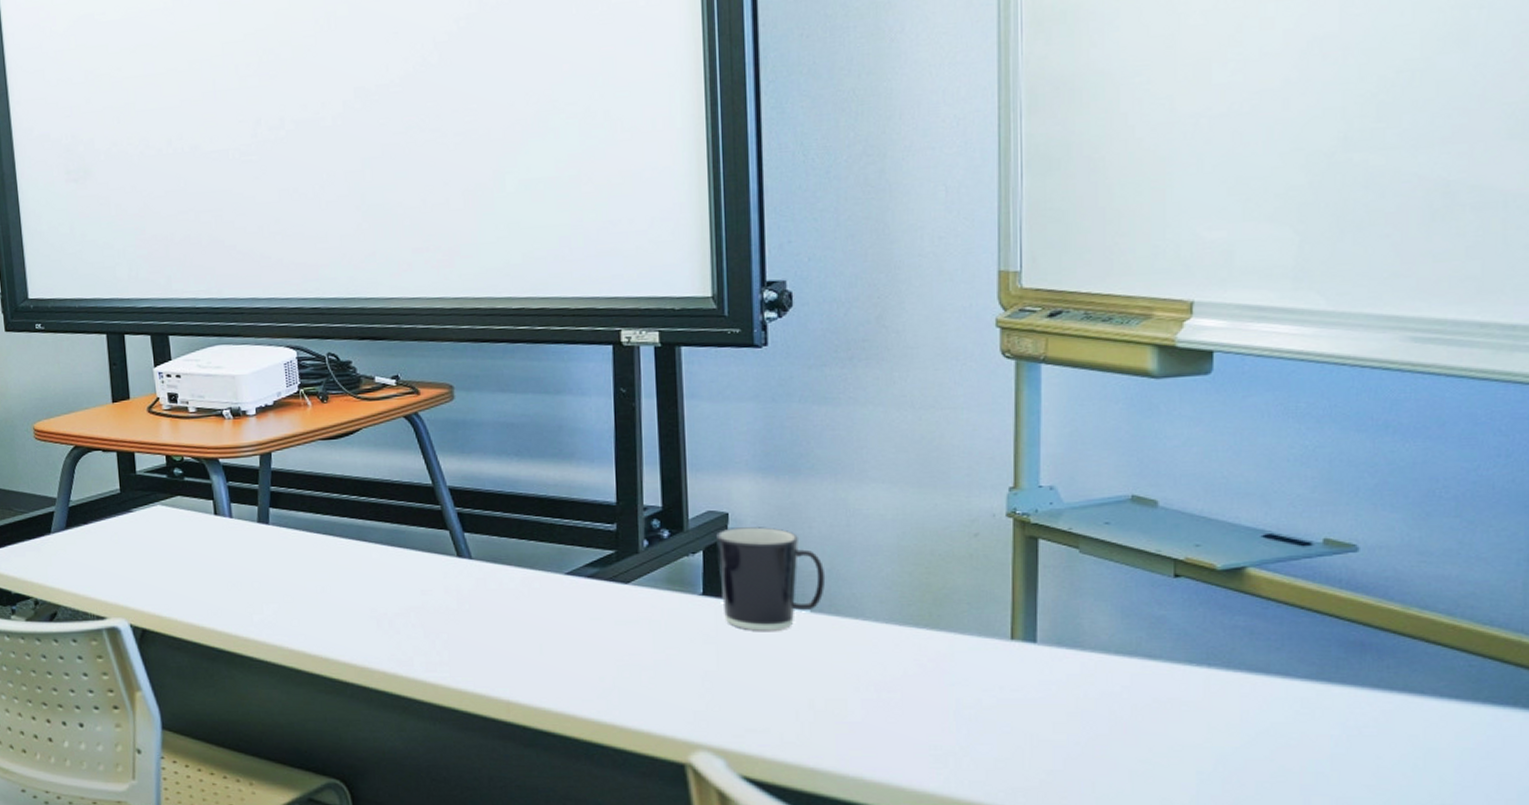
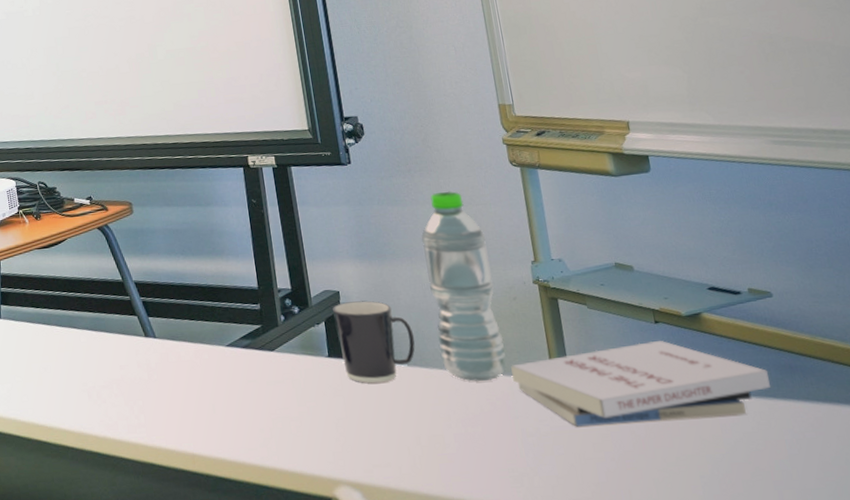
water bottle: none [854,388,951,638] -> present [421,191,507,382]
books: none [955,599,1328,701] -> present [511,340,770,427]

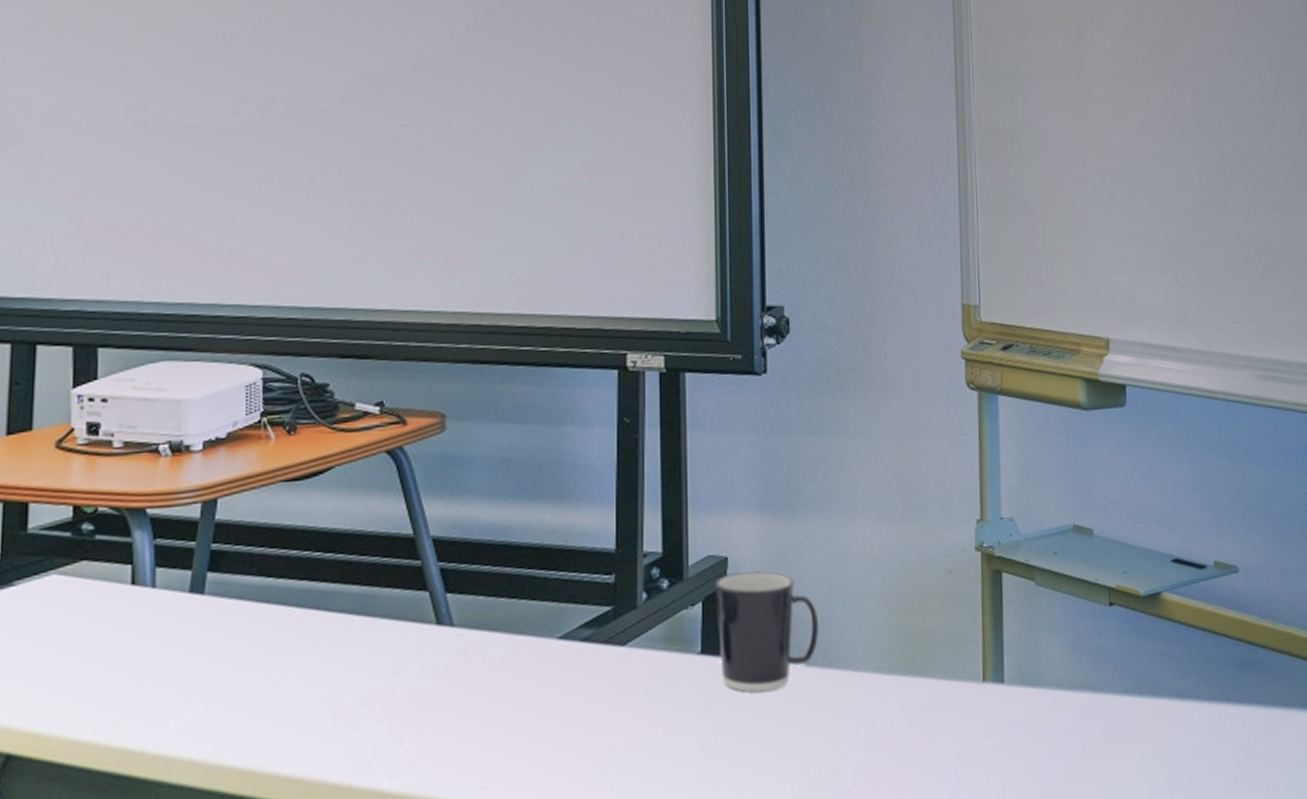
water bottle: present [421,191,507,382] -> none [844,418,931,688]
books: present [511,340,770,427] -> none [935,628,1225,747]

